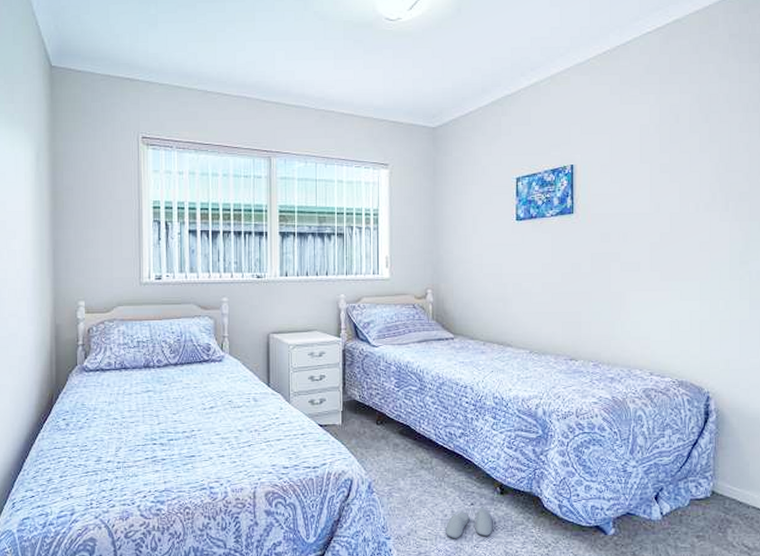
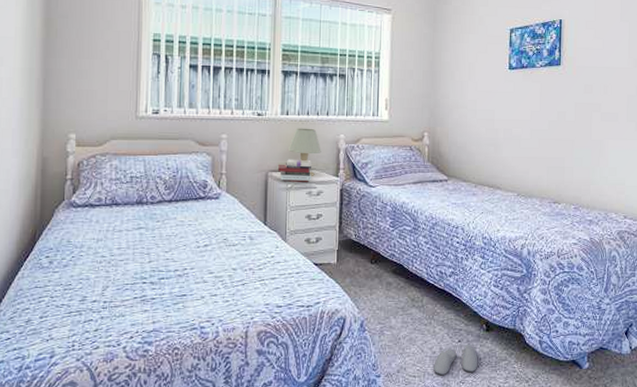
books: none [278,320,314,343] -> present [277,159,312,182]
table lamp: none [288,289,322,337] -> present [287,128,321,176]

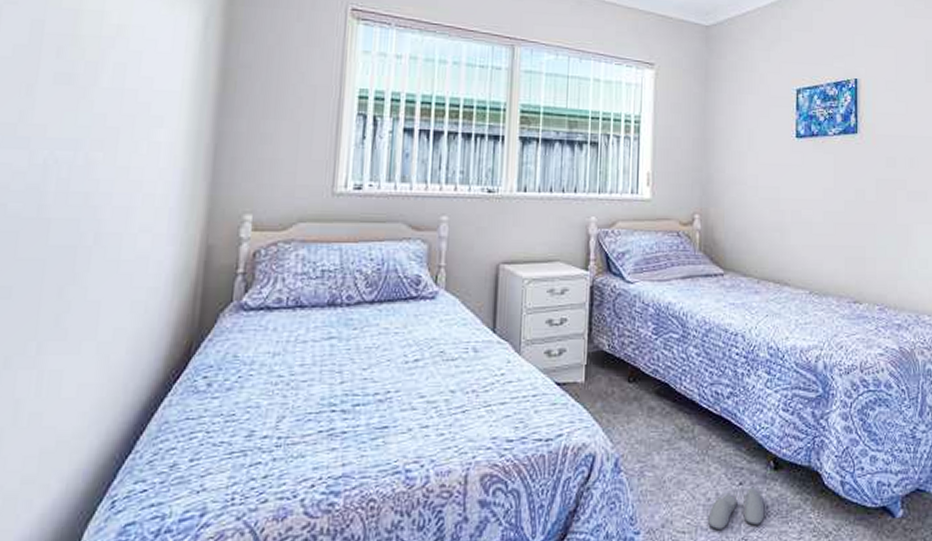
books: present [277,159,312,182] -> none [511,247,555,277]
table lamp: present [287,128,321,176] -> none [524,208,567,269]

